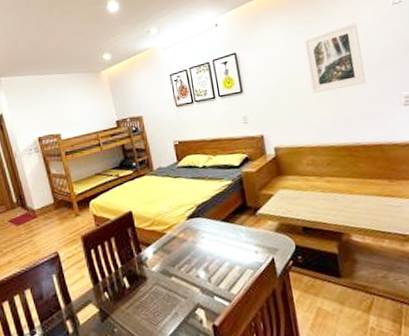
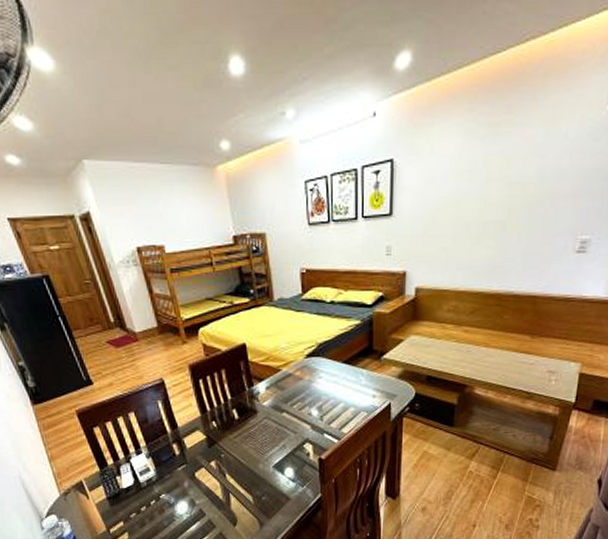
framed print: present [304,23,367,93] -> none [475,133,556,226]

